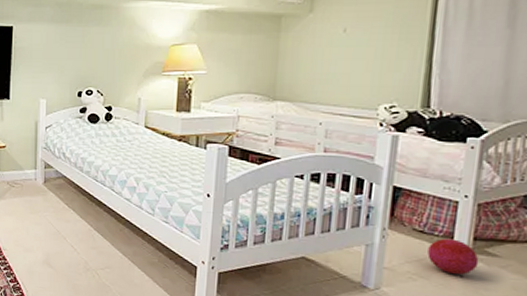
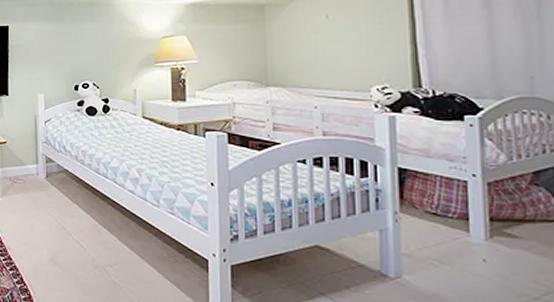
ball: present [427,238,479,275] -> none [444,220,500,260]

